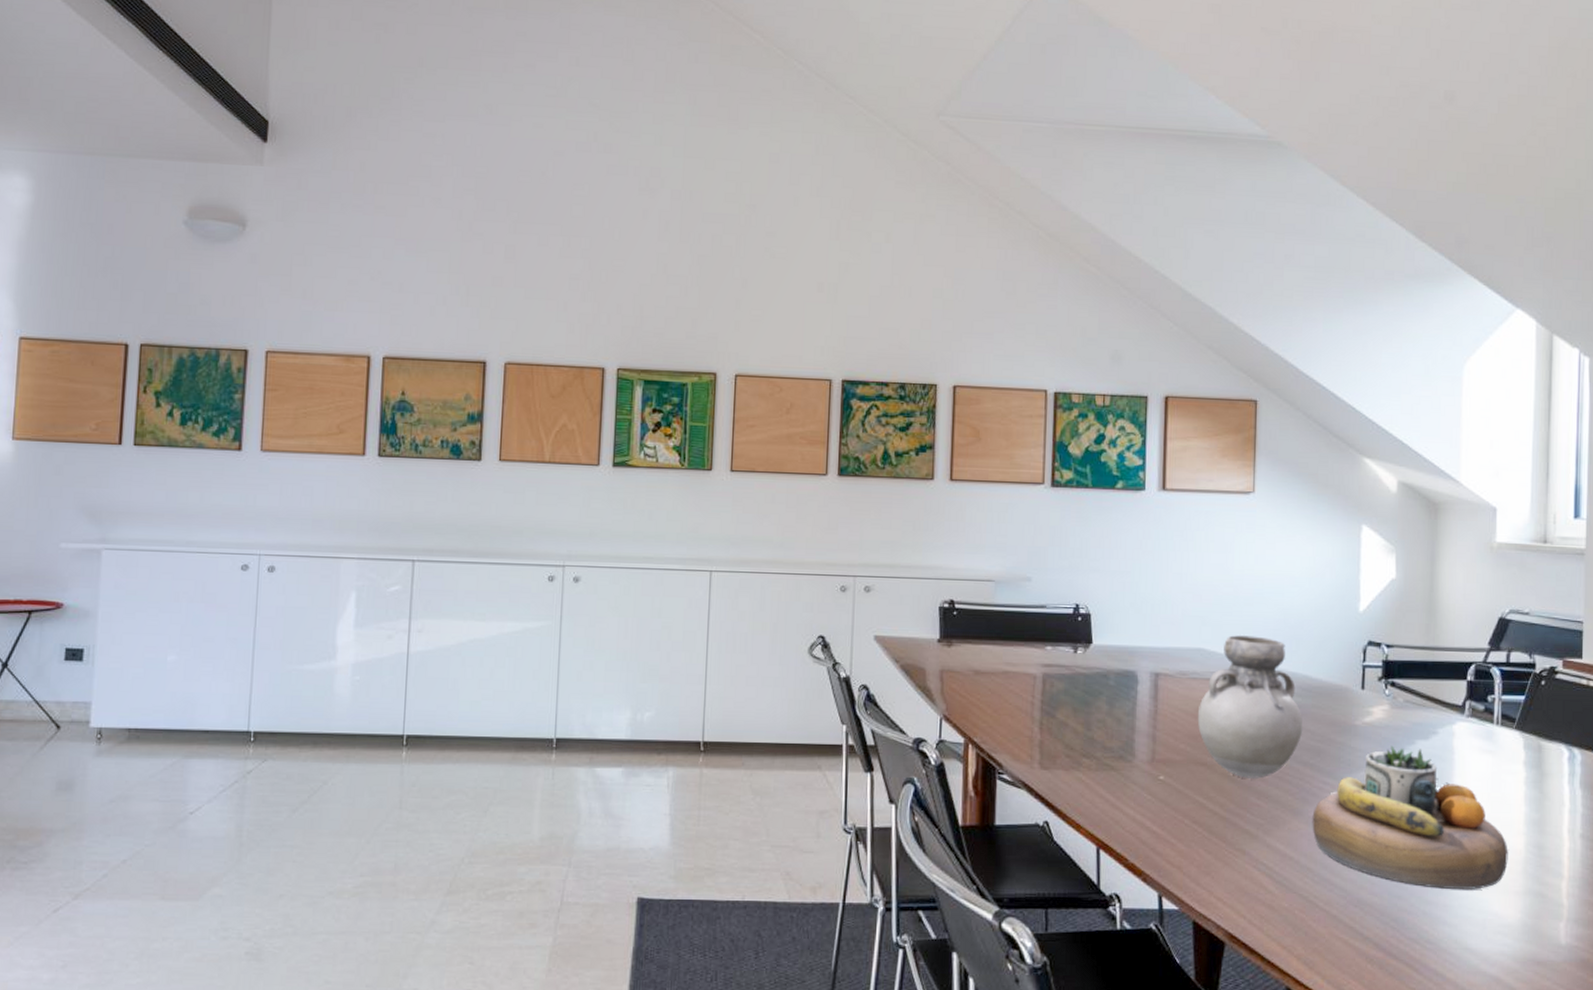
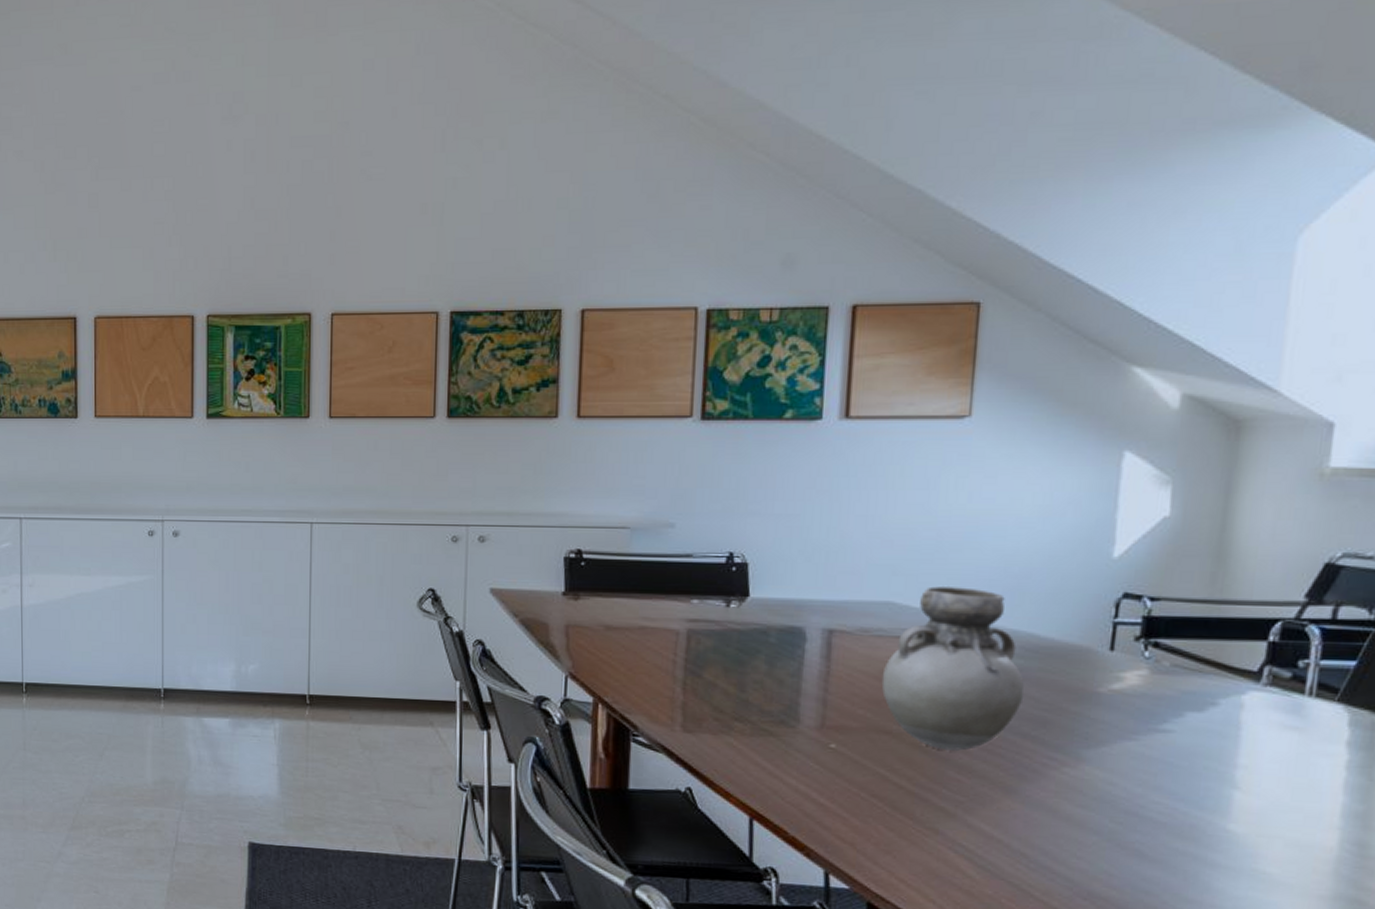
decorative bowl: present [1312,745,1508,889] -> none [1030,717,1313,890]

